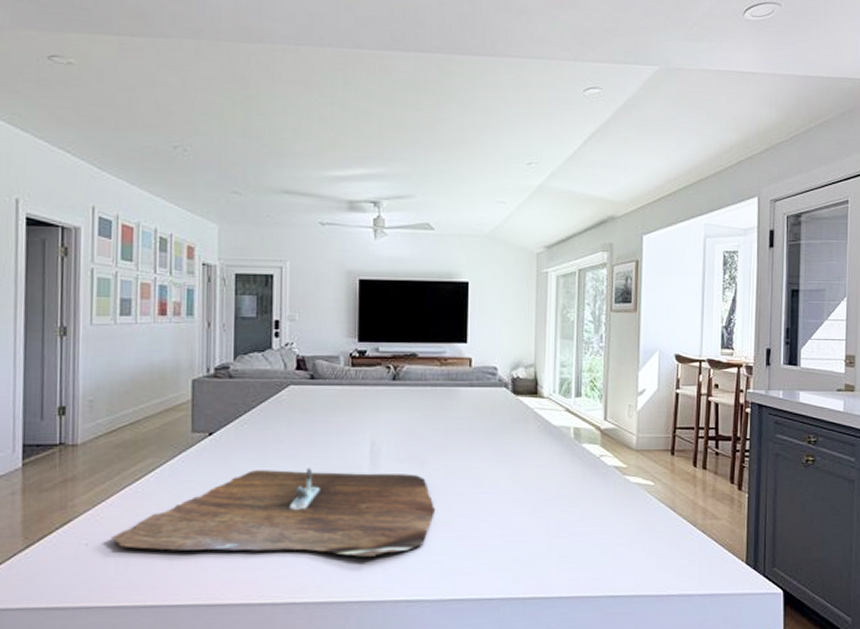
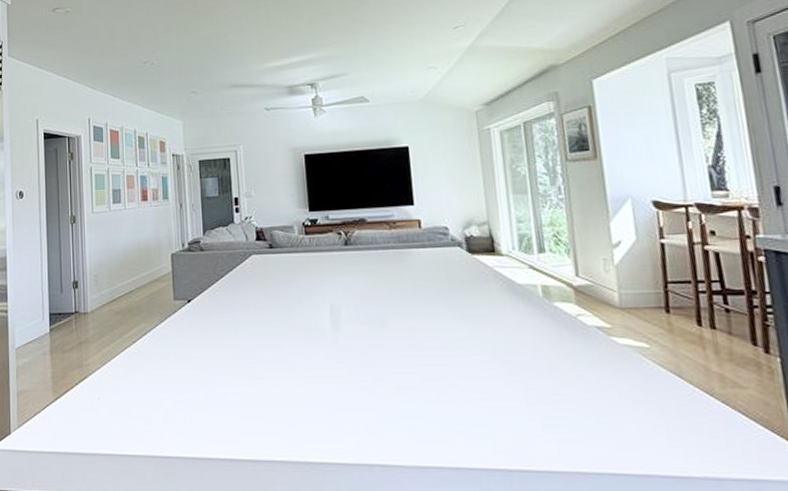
cutting board: present [110,468,436,557] -> none [116,331,401,418]

